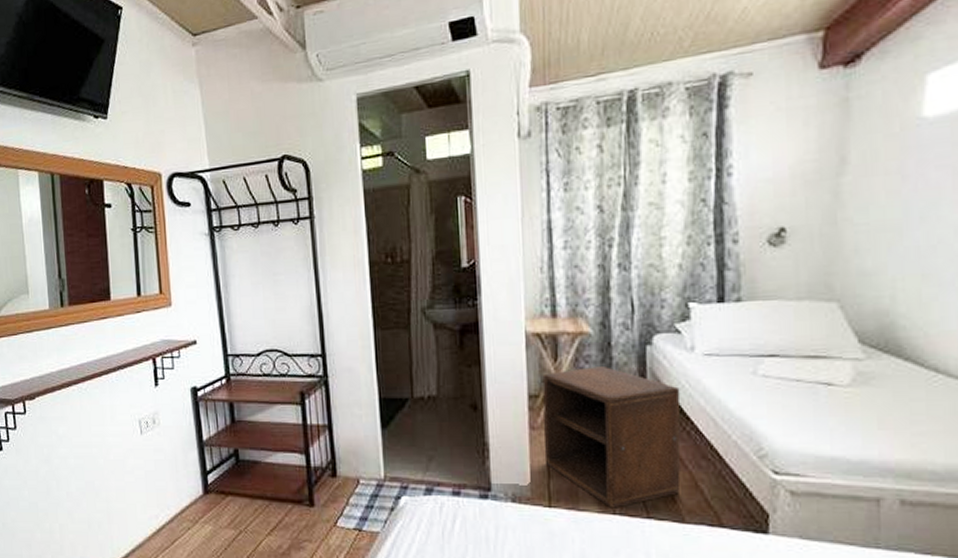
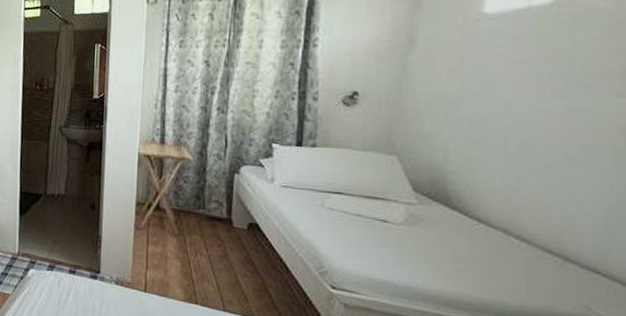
nightstand: present [542,365,681,508] -> none [144,185,259,300]

